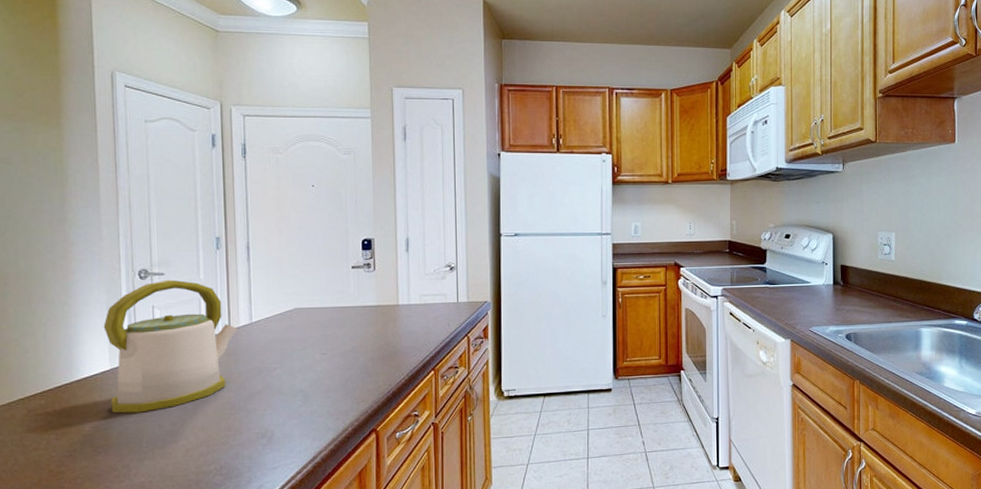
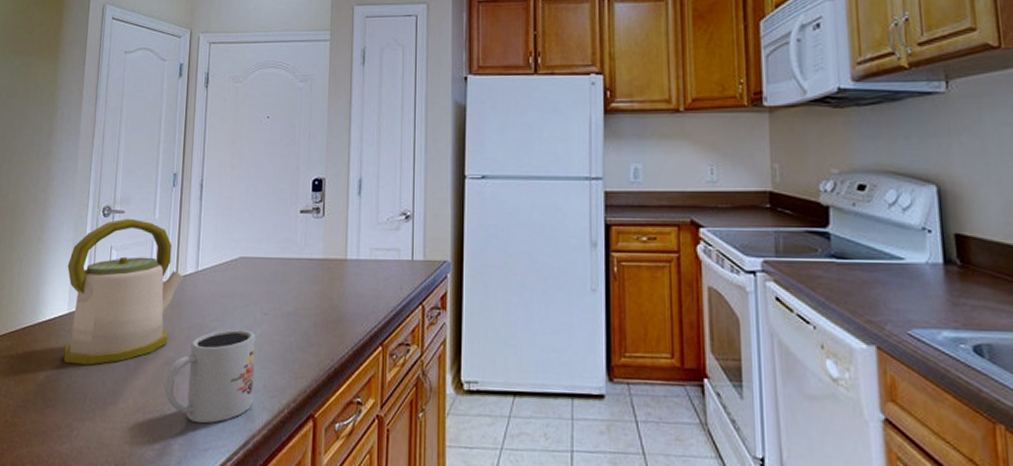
mug: none [227,368,318,448] -> present [164,329,256,424]

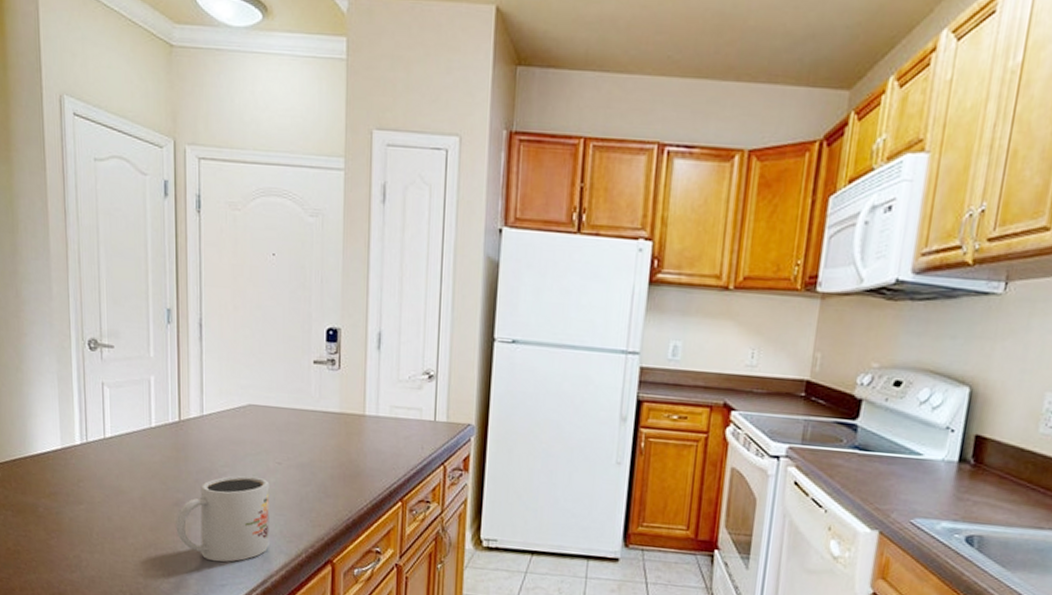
kettle: present [63,218,184,365] -> none [54,353,188,501]

